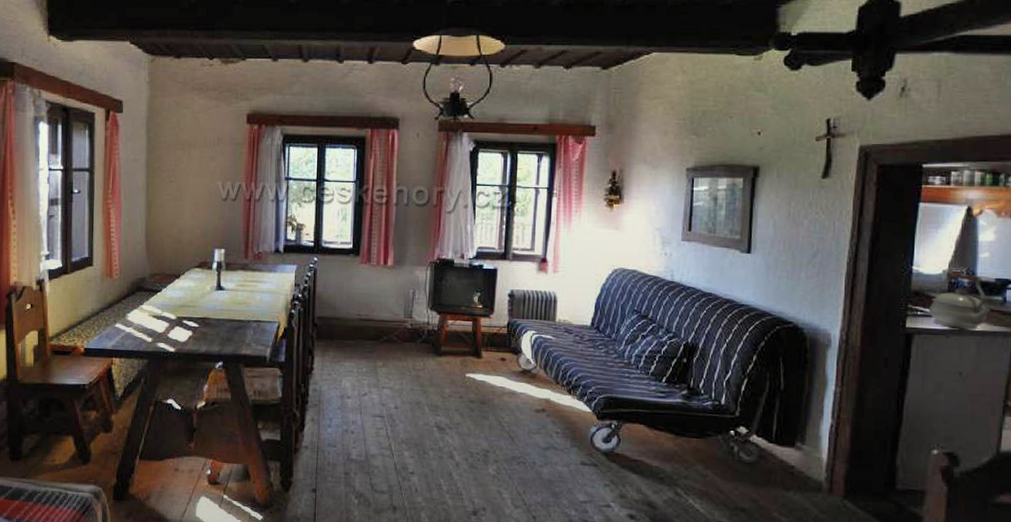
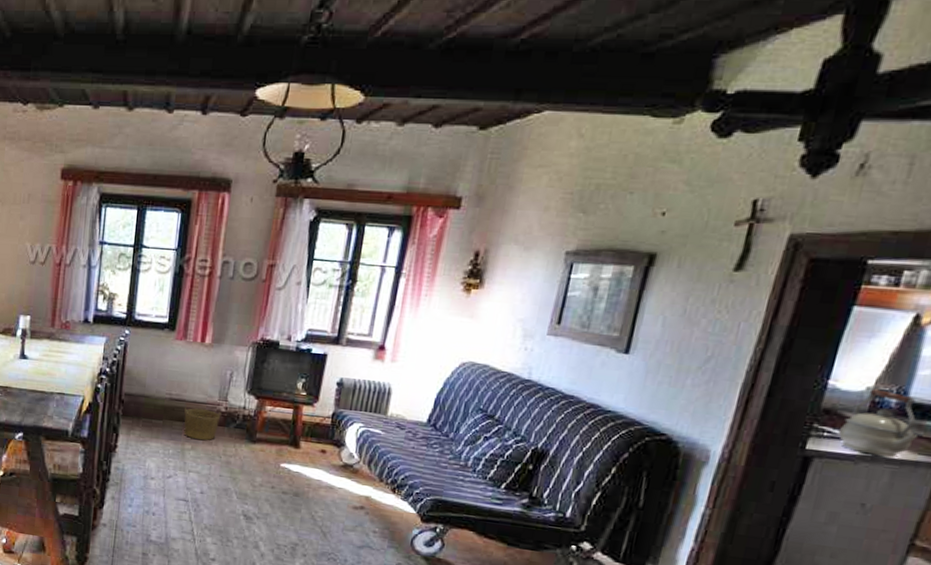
basket: none [374,326,408,357] -> present [184,407,222,441]

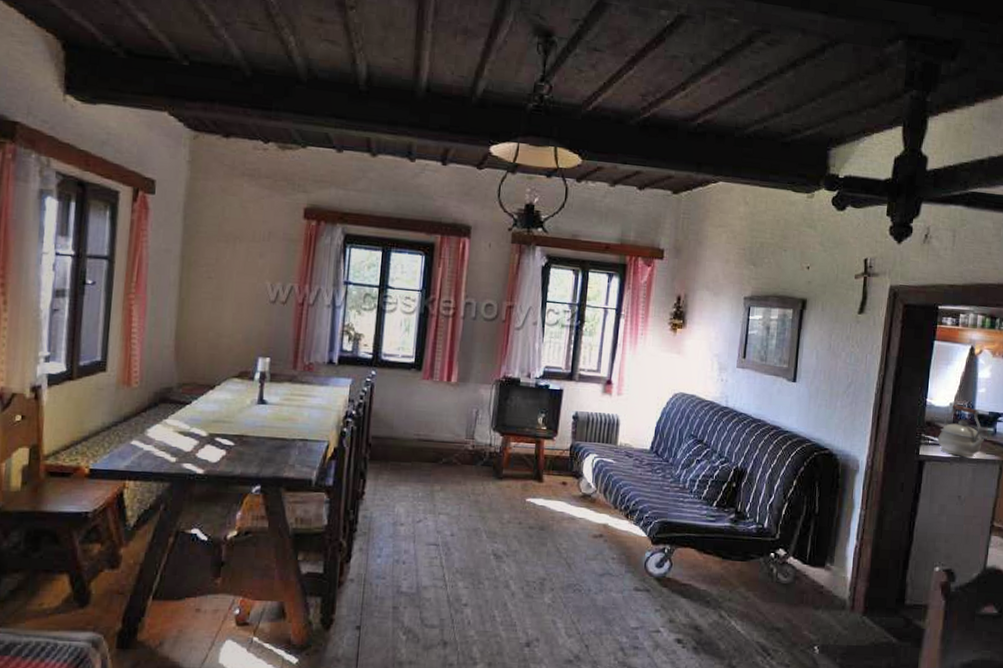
basket: present [184,407,222,441] -> none [432,447,469,481]

